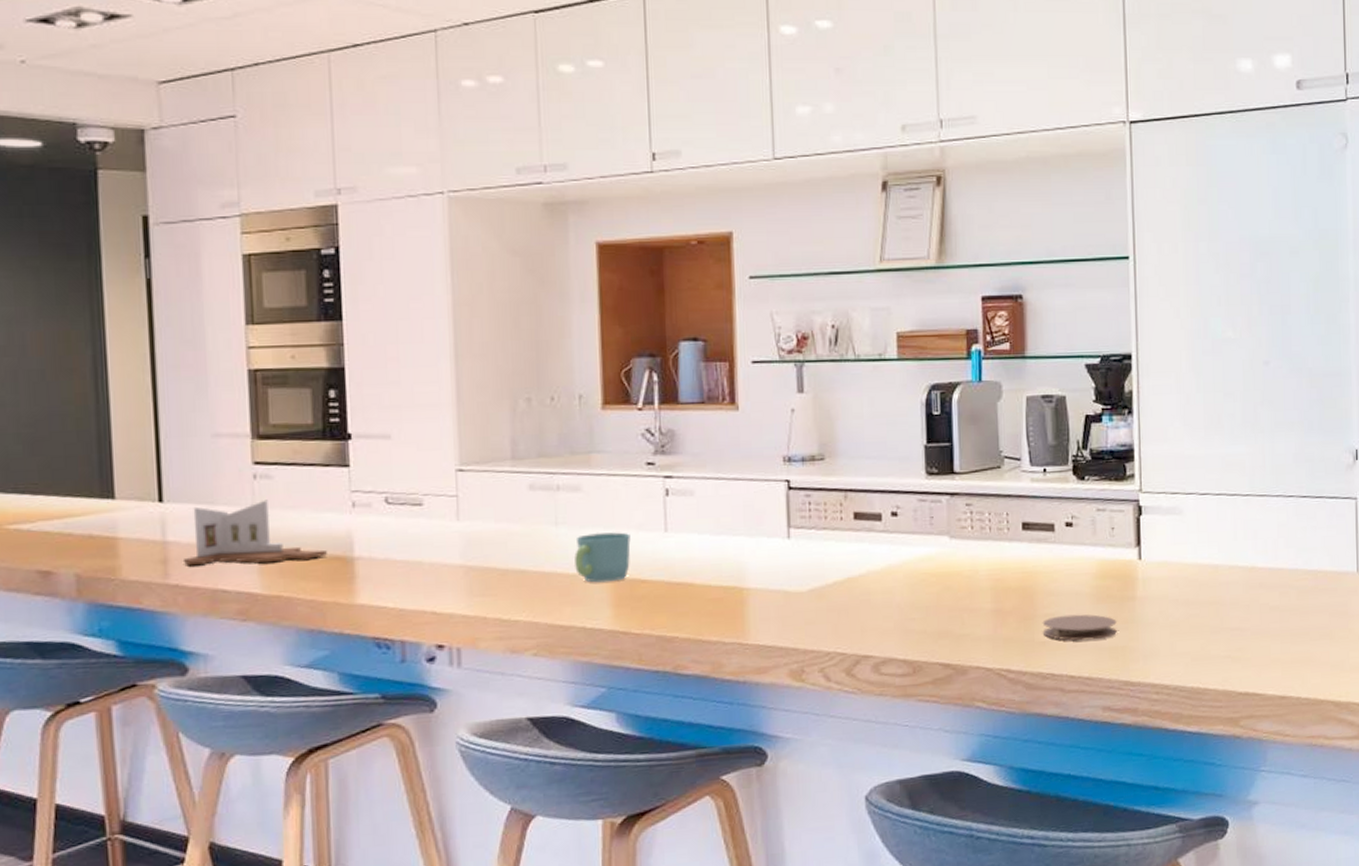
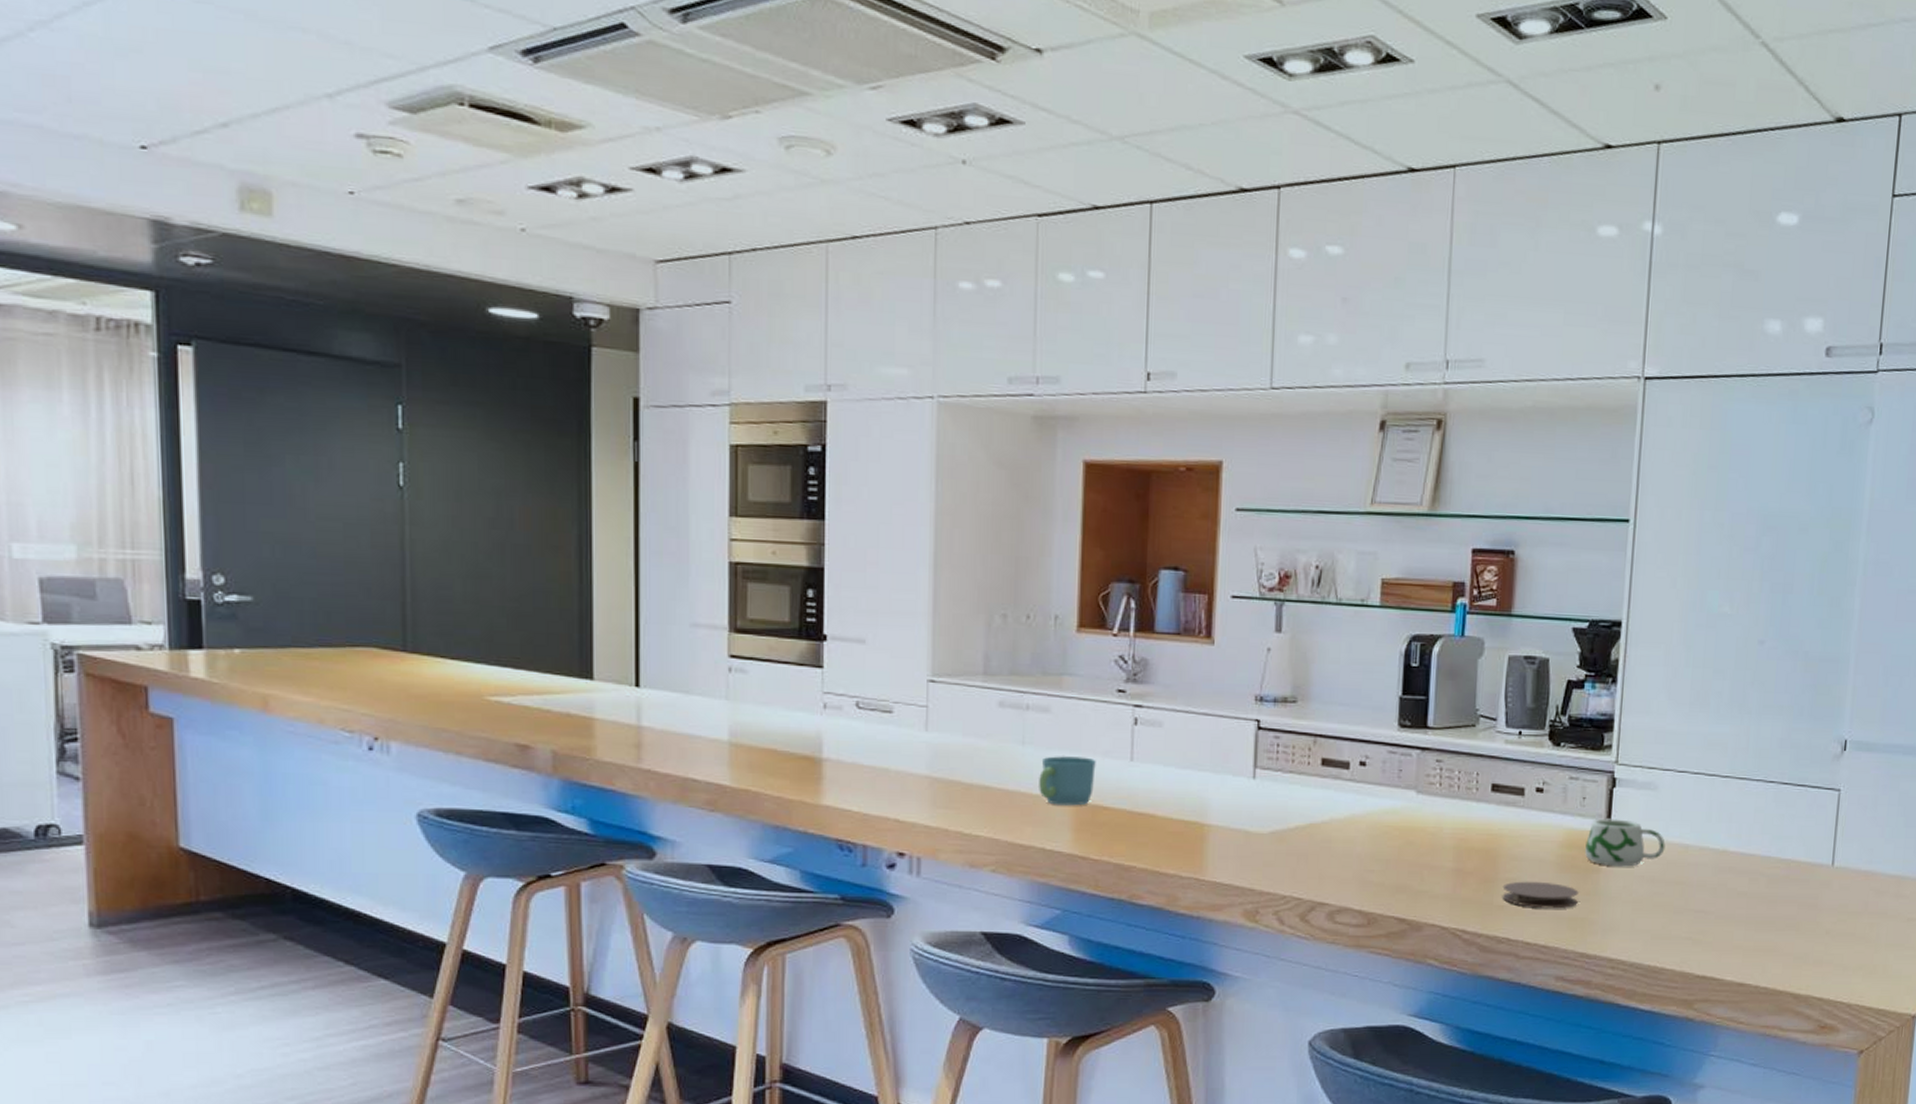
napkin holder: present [184,499,327,566] -> none [657,693,796,757]
mug: none [1119,546,1196,593] -> present [1585,818,1665,867]

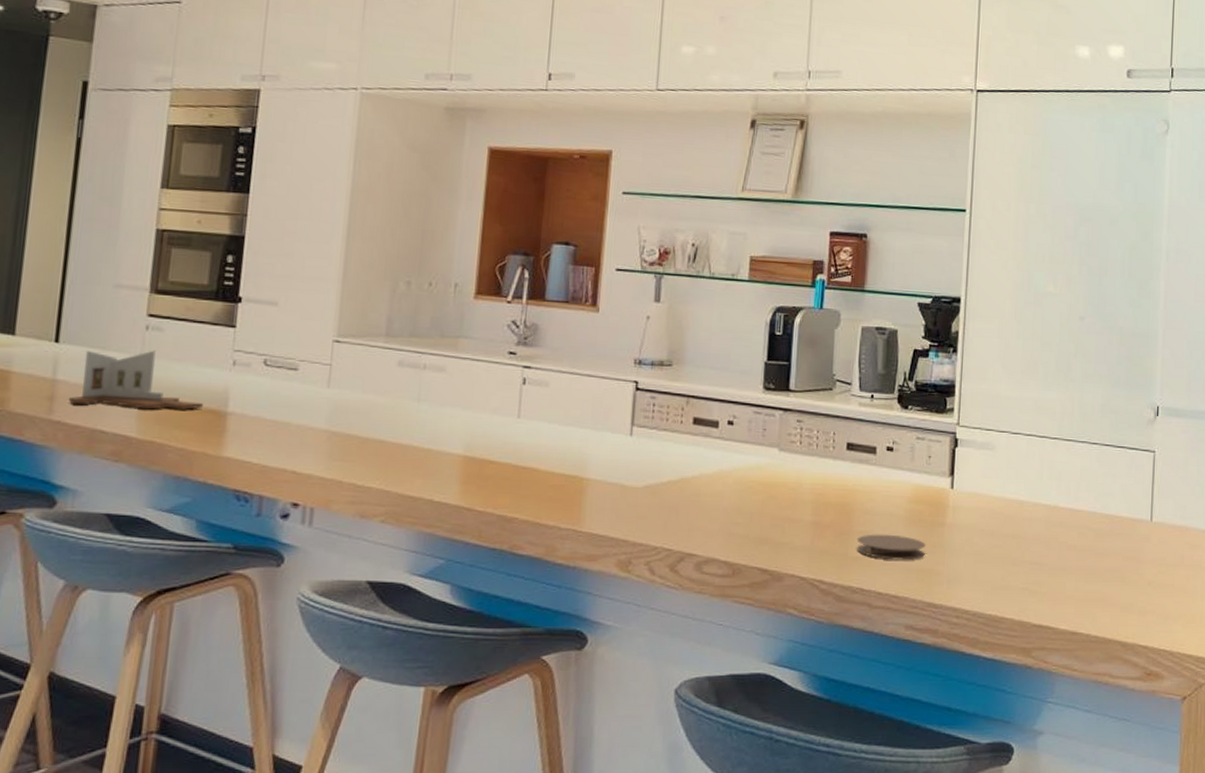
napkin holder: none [657,693,796,757] -> present [69,350,203,410]
mug: present [1039,755,1096,806] -> none [430,411,486,460]
mug: present [1585,818,1665,867] -> none [931,476,1003,521]

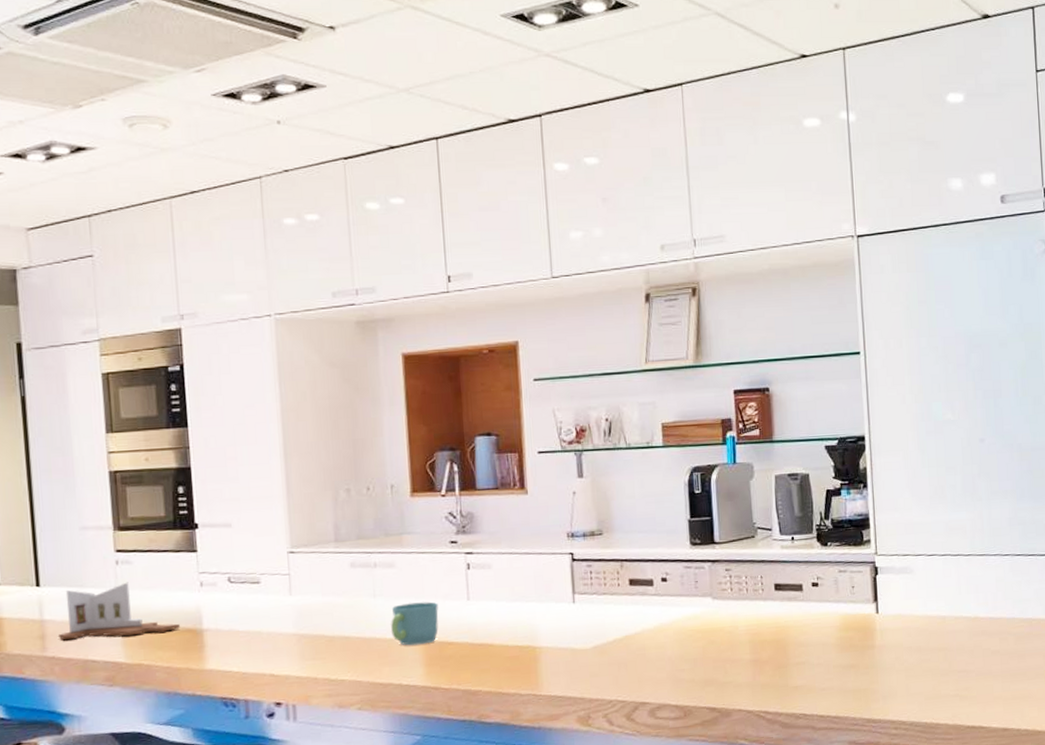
mug: none [430,411,486,460] -> present [391,601,439,646]
coaster: present [856,534,926,561] -> none [794,662,859,685]

